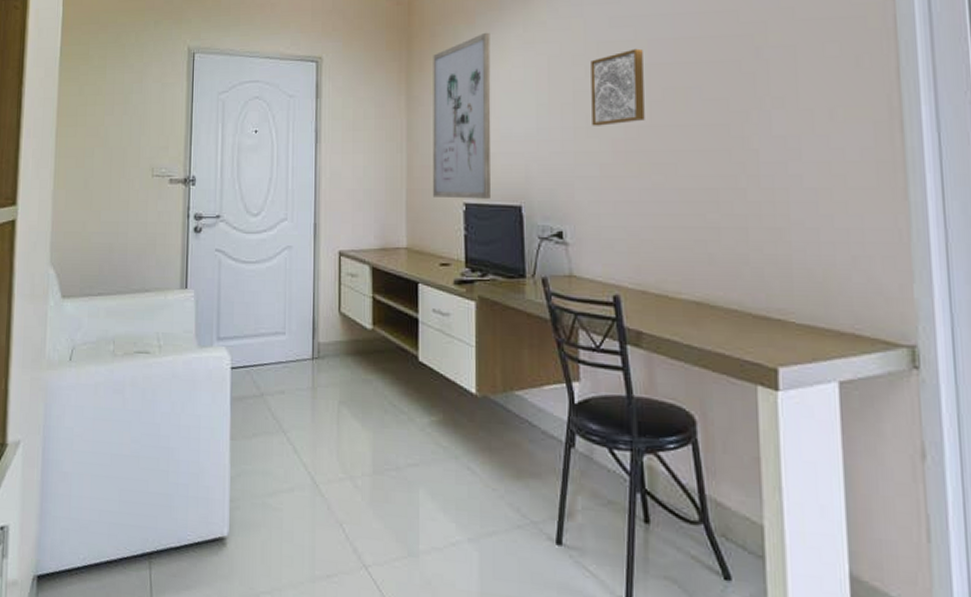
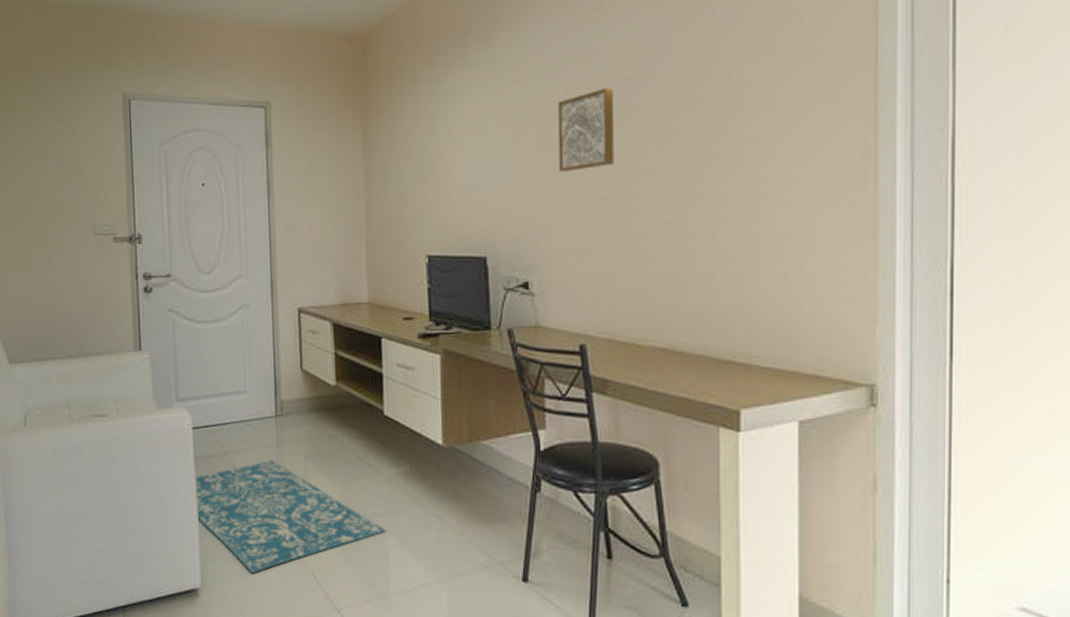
rug: none [229,403,418,524] -> present [194,460,387,574]
wall art: present [433,32,491,199] -> none [390,72,454,251]

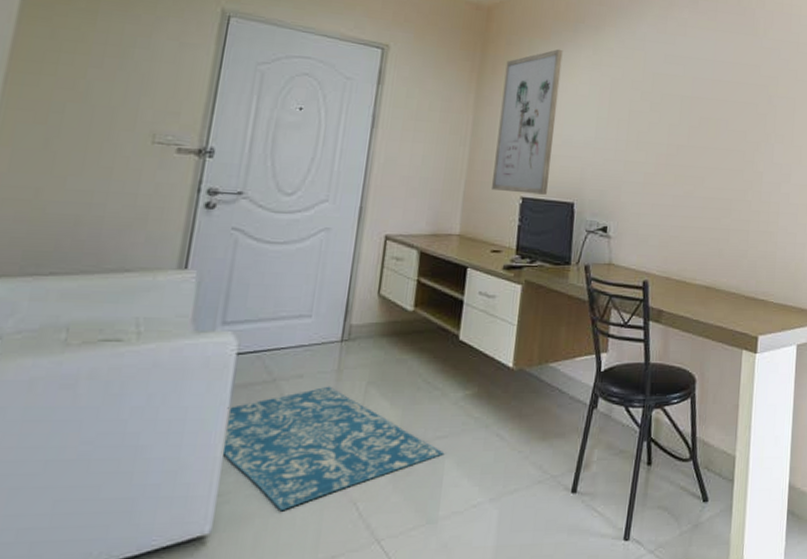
wall art: none [390,72,454,251] -> present [492,49,563,195]
wall art: present [558,87,614,172] -> none [642,83,688,142]

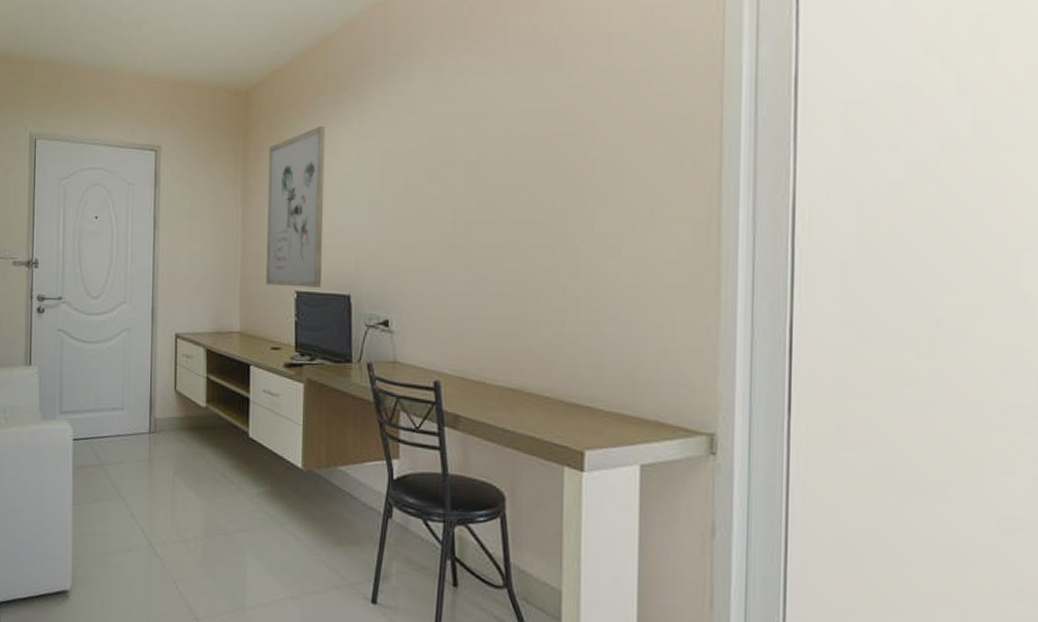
rug: present [223,386,445,512] -> none [71,473,246,580]

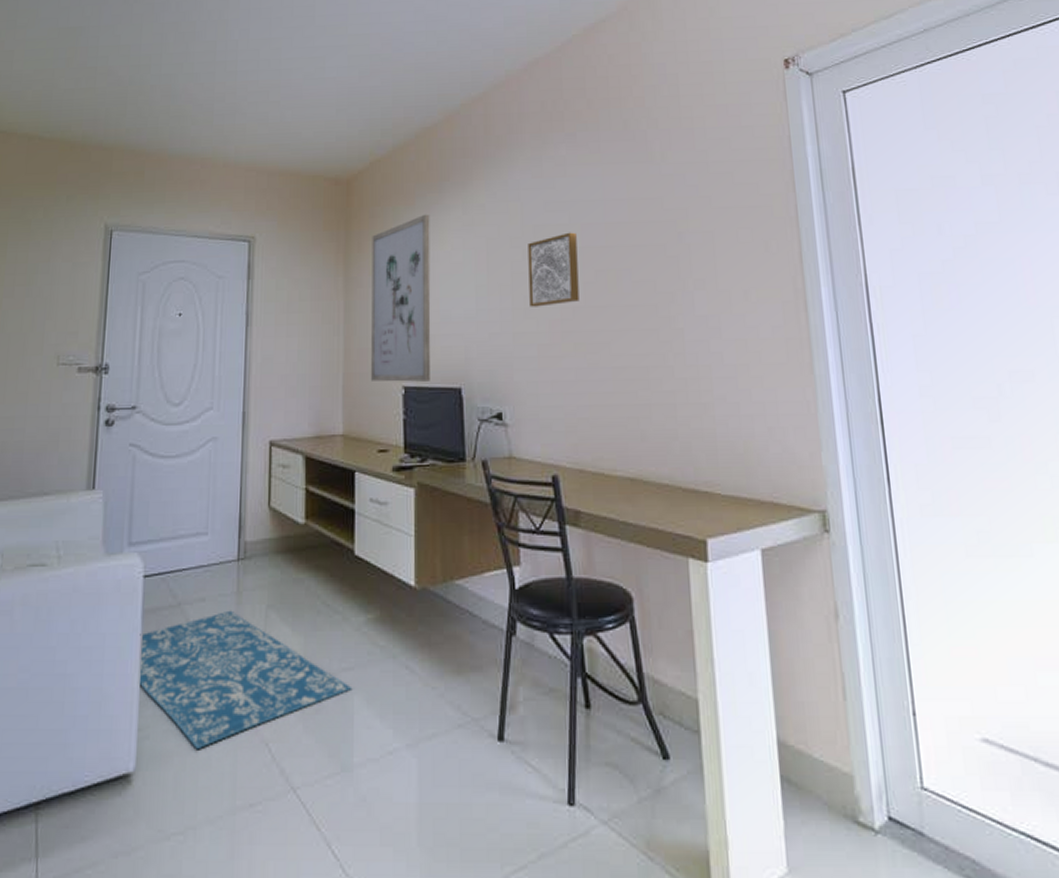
rug: none [71,473,246,580] -> present [139,610,353,750]
wall art: none [421,145,474,220] -> present [528,232,579,307]

